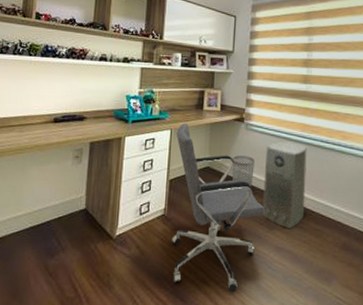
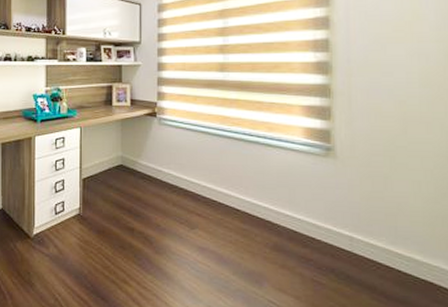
office chair: present [171,123,265,293] -> none [87,120,185,294]
wastebasket: present [232,155,255,187] -> none [146,152,171,184]
air purifier: present [262,141,307,230] -> none [181,135,229,229]

